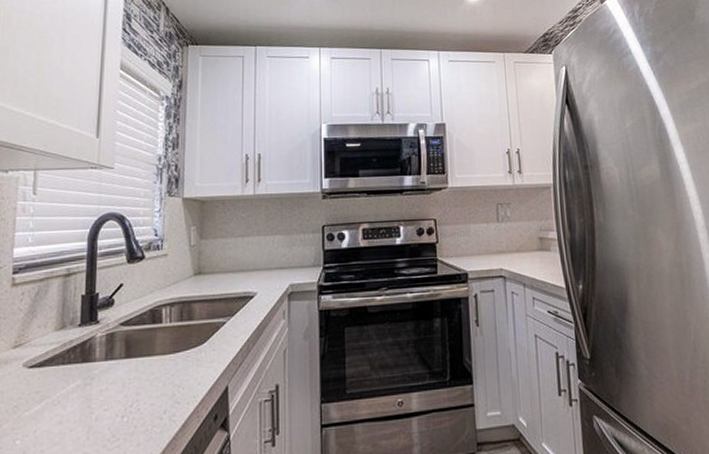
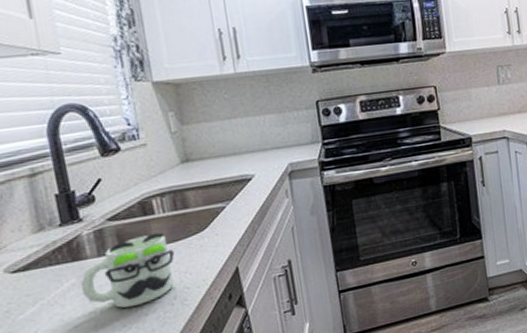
mug: none [84,341,173,417] -> present [81,232,175,308]

